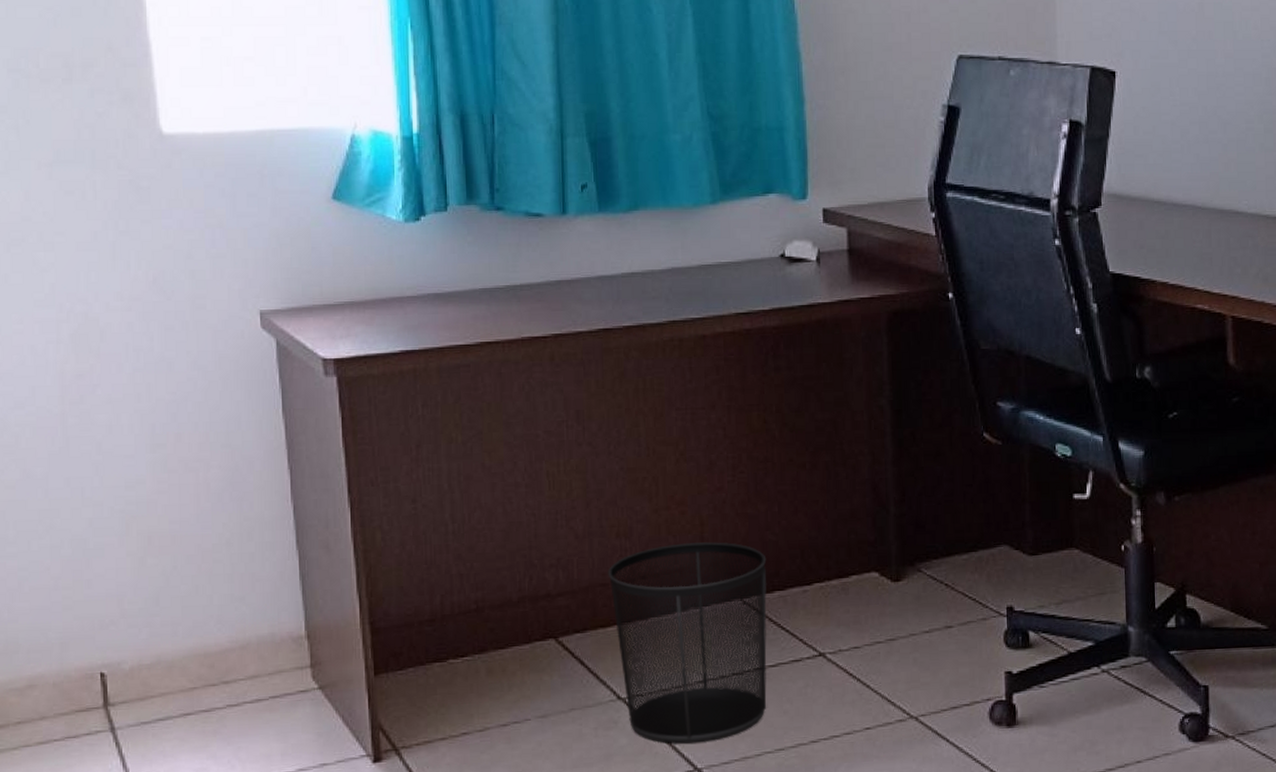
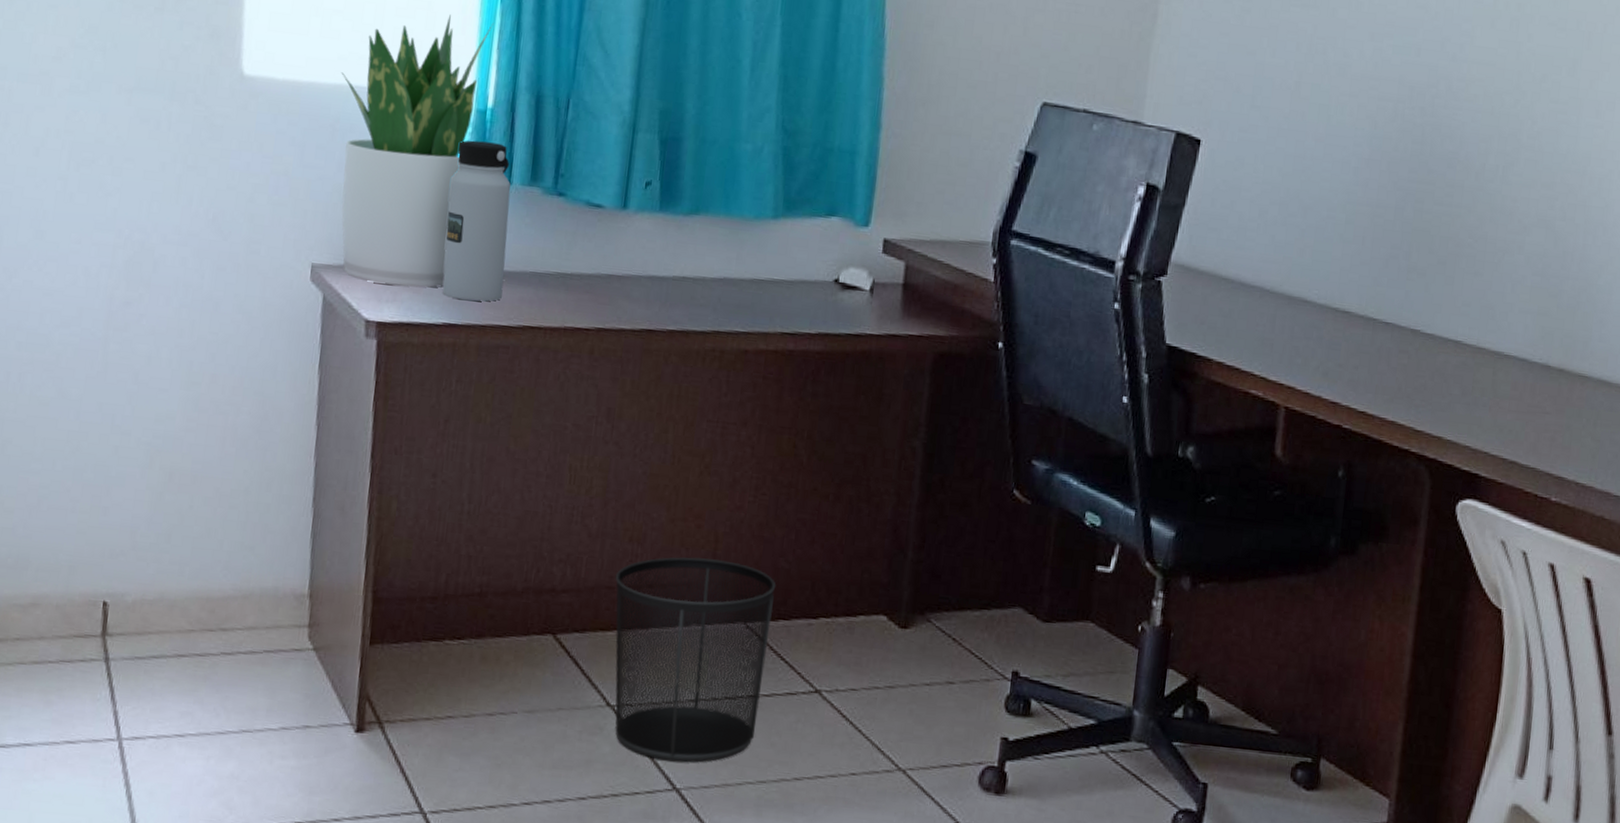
planter: none [261,47,407,321] -> present [341,15,494,288]
water bottle: none [386,167,455,326] -> present [442,140,511,302]

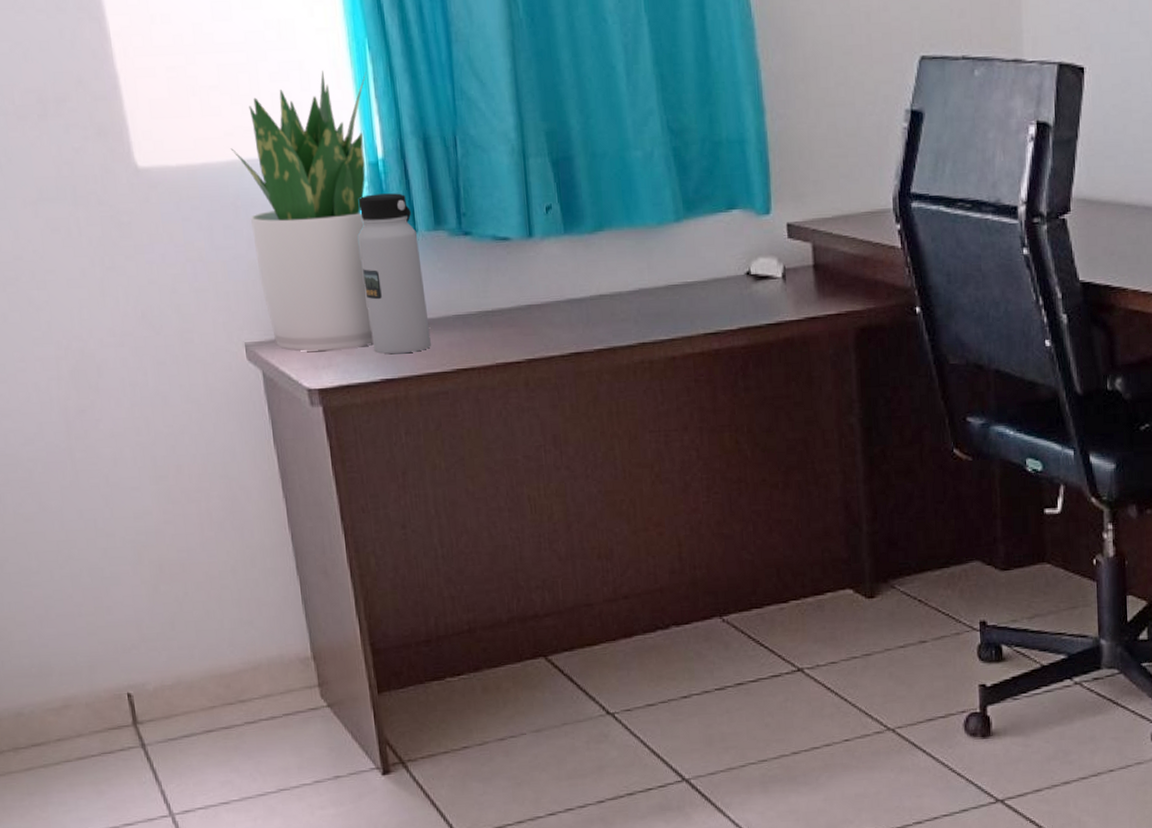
waste bin: present [615,557,776,762] -> none [591,562,748,756]

